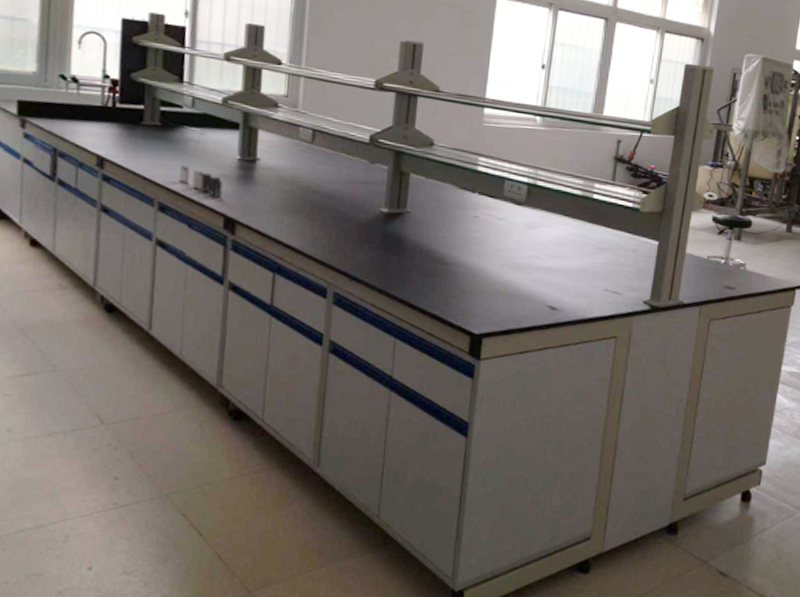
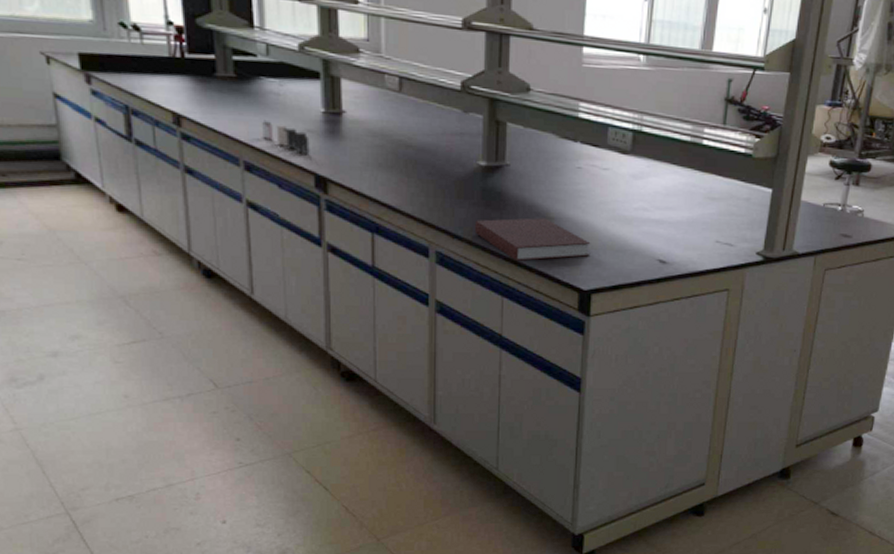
notebook: none [372,262,484,304] -> present [474,218,591,261]

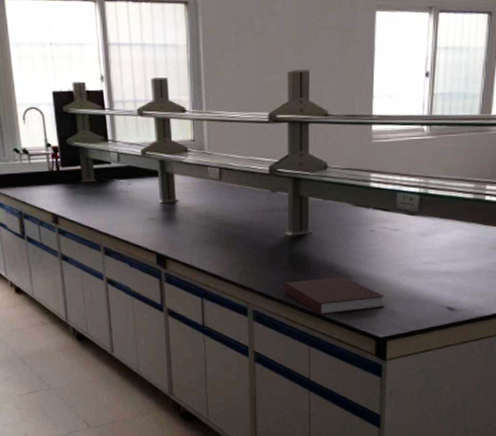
bottle: present [262,119,310,154] -> none [116,213,152,238]

